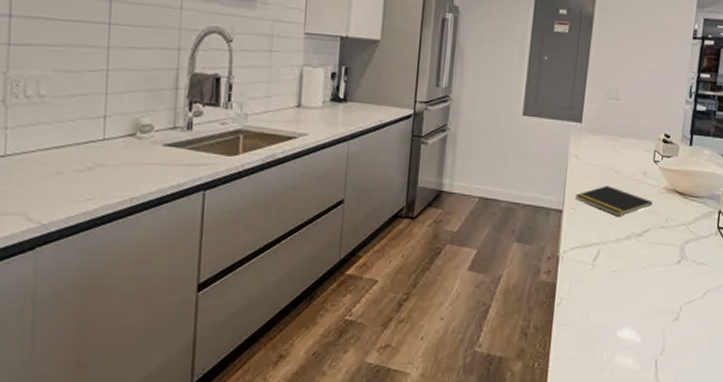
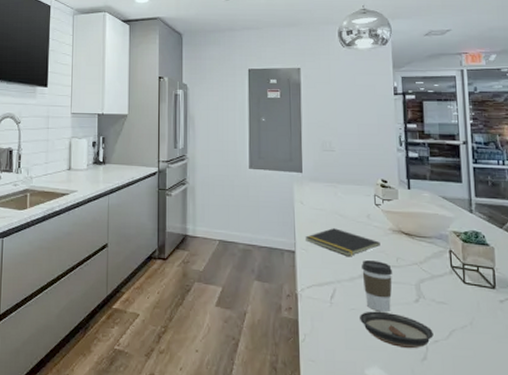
saucer: none [620,273,689,310] -> present [360,311,434,349]
coffee cup: none [628,221,660,273] -> present [362,260,392,312]

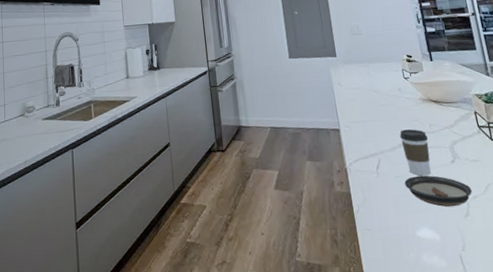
notepad: present [306,228,380,256] -> none [347,104,414,128]

